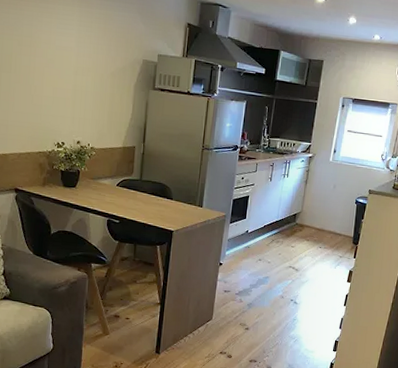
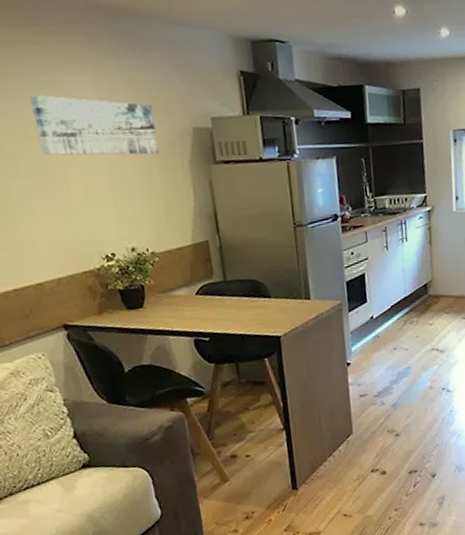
wall art: none [29,15,117,75] -> present [29,95,159,156]

